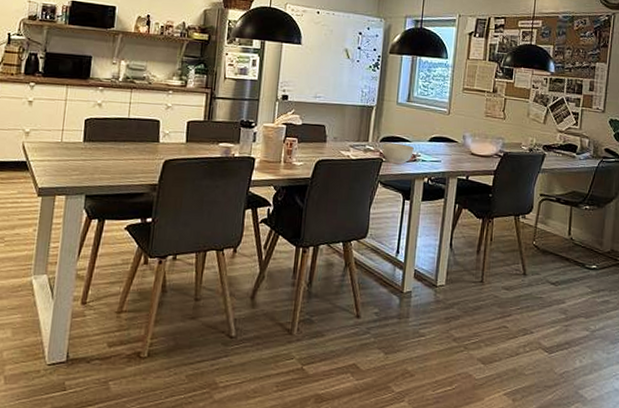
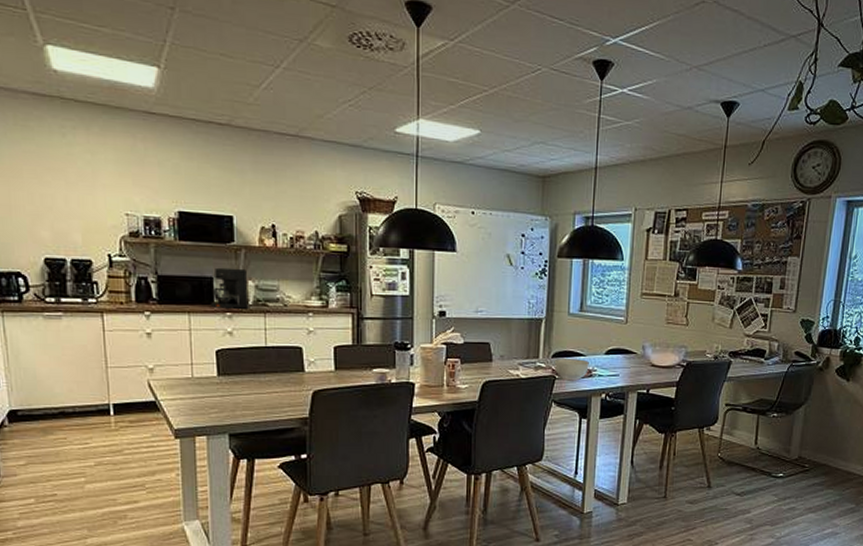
coffee maker: none [87,48,121,85] -> present [211,267,249,310]

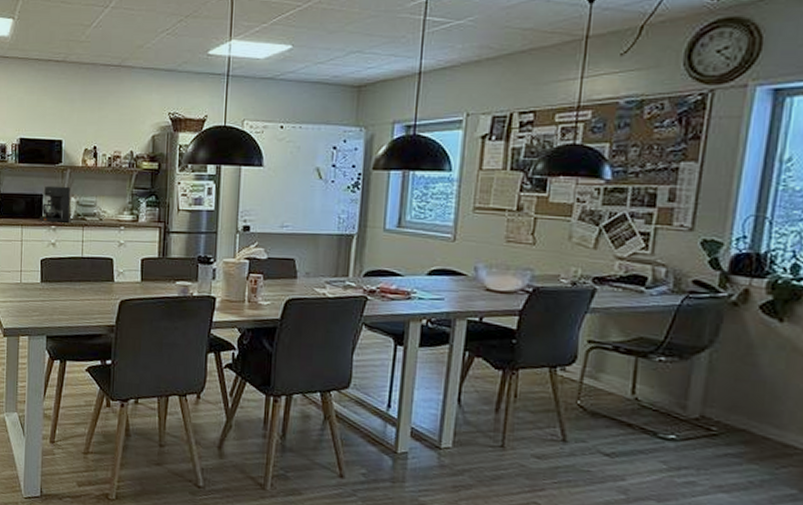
bowl: present [554,359,589,381] -> none [365,278,408,304]

